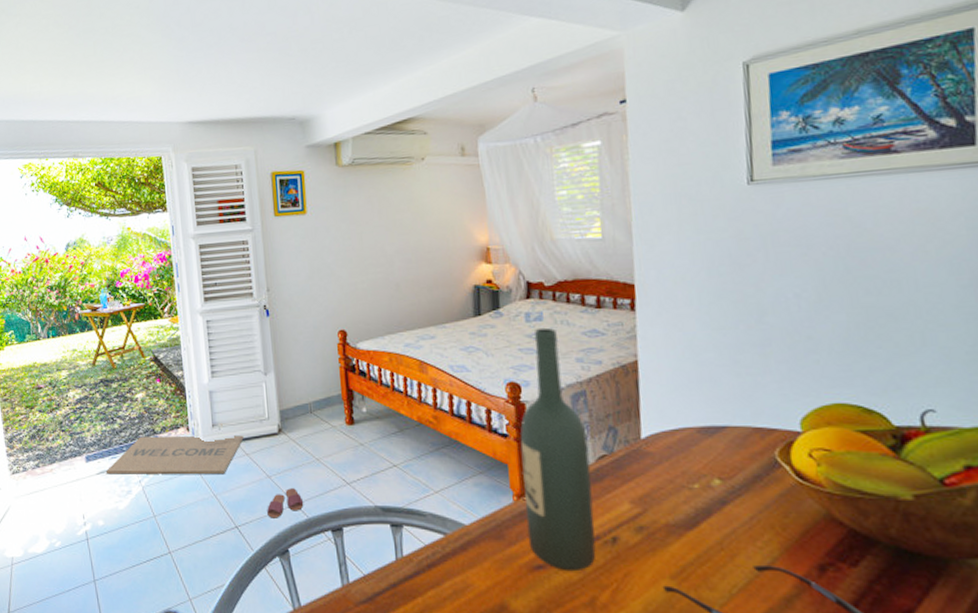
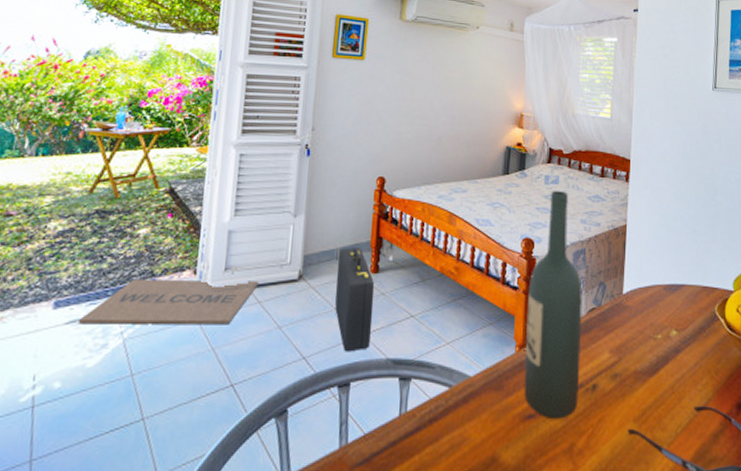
slippers: present [267,488,304,518] -> none [270,340,313,374]
briefcase: none [312,400,356,500] -> present [335,246,375,352]

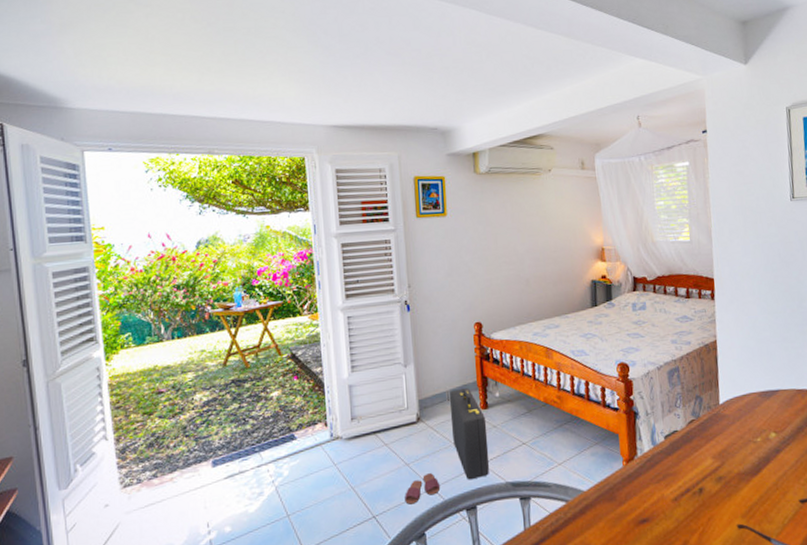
doormat: present [79,279,259,325] -> none [236,426,383,478]
slippers: none [270,340,313,374] -> present [405,473,441,505]
wine bottle: present [524,190,582,420] -> none [628,315,687,522]

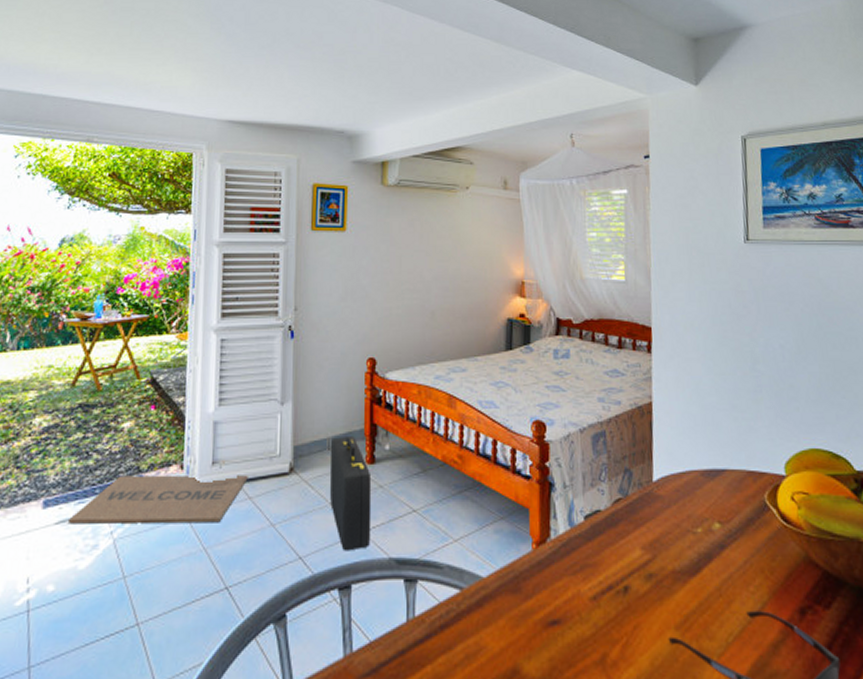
doormat: none [236,426,383,478] -> present [69,475,248,524]
slippers: present [405,473,441,505] -> none [266,539,310,576]

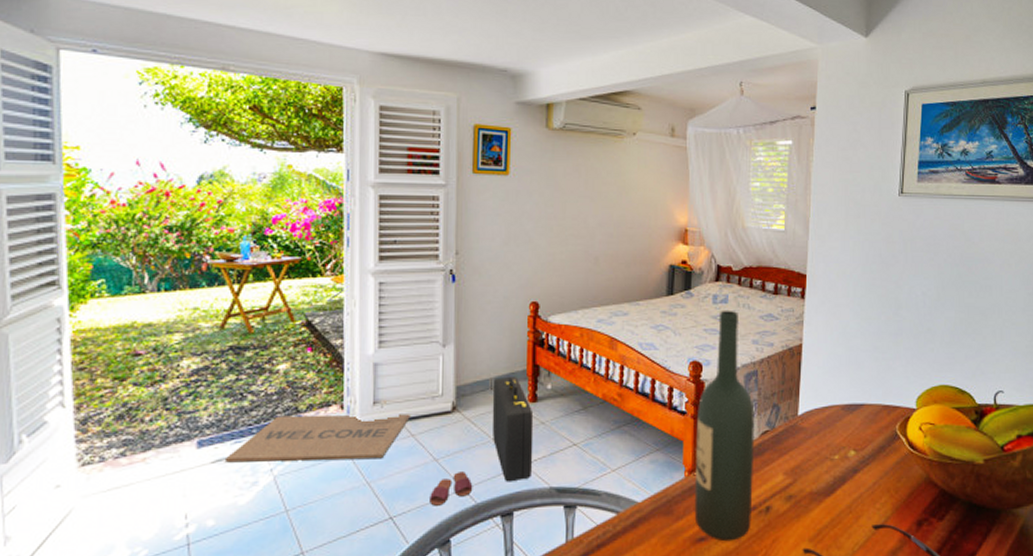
slippers: none [266,539,310,576] -> present [430,472,473,506]
wine bottle: none [542,365,609,627] -> present [694,310,755,542]

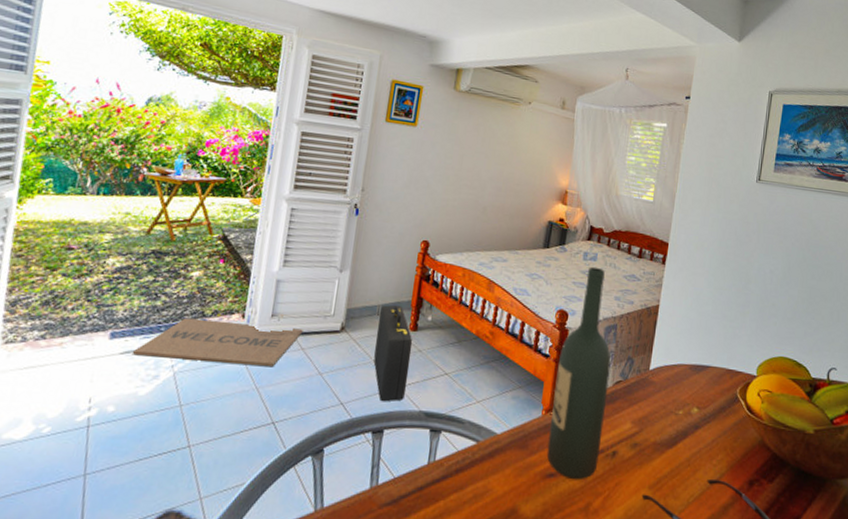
slippers: present [430,472,473,506] -> none [310,387,351,417]

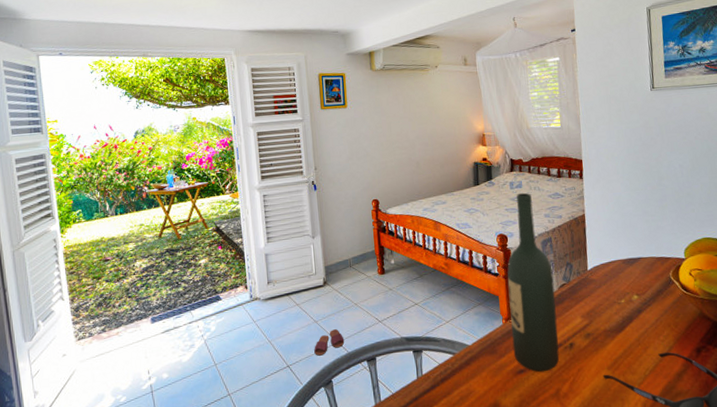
doormat: present [133,317,303,367] -> none [171,289,295,333]
slippers: none [310,387,351,417] -> present [314,329,345,356]
briefcase: present [374,304,413,402] -> none [351,255,387,336]

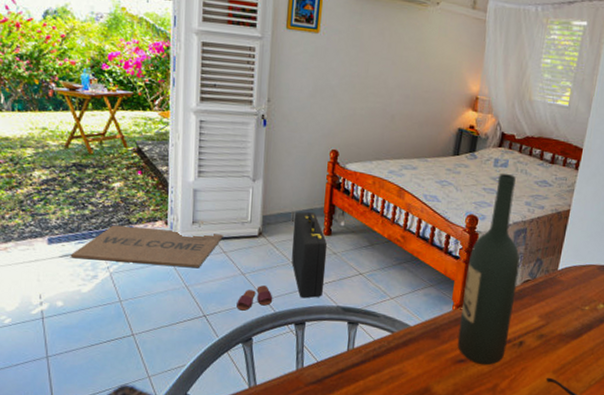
doormat: none [171,289,295,333] -> present [71,225,223,268]
briefcase: none [351,255,387,336] -> present [291,211,328,298]

